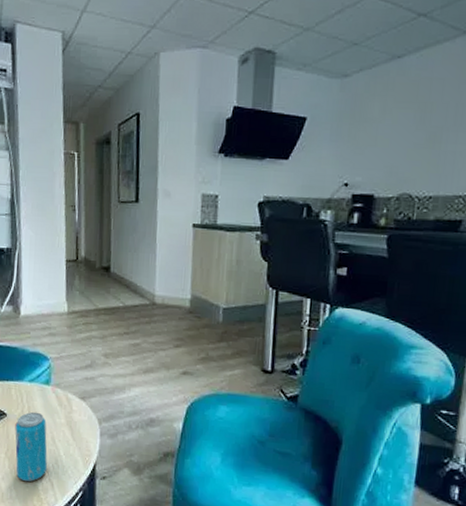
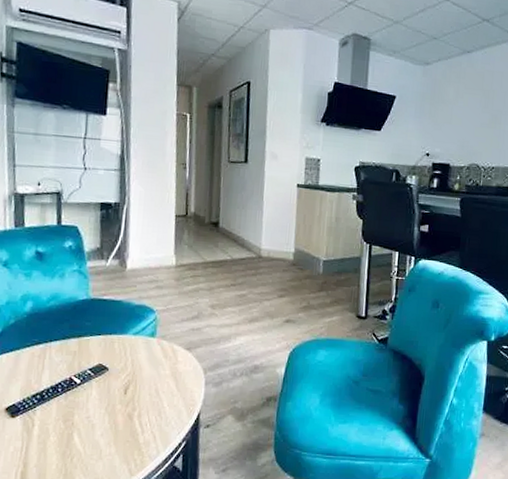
beverage can: present [15,411,47,482] -> none [116,364,151,437]

